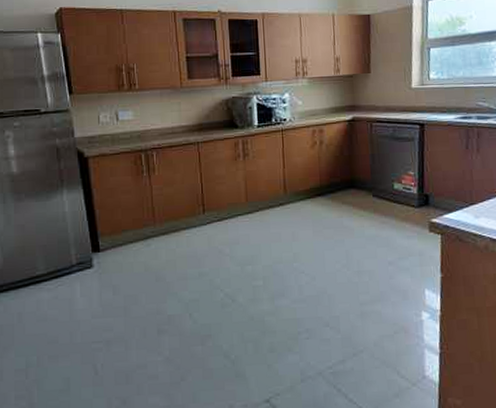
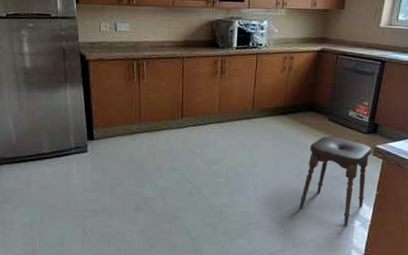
stool: none [354,214,429,321] -> present [299,136,372,226]

